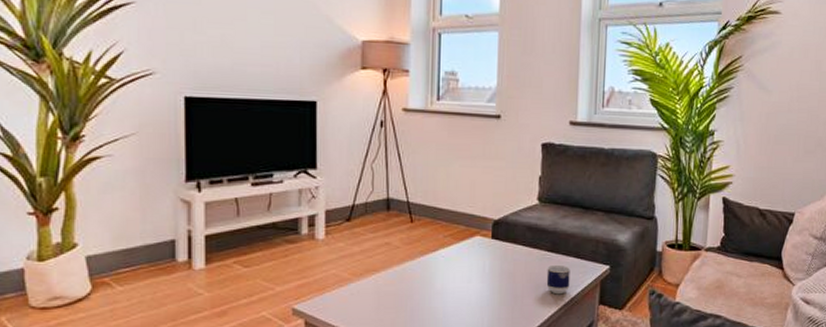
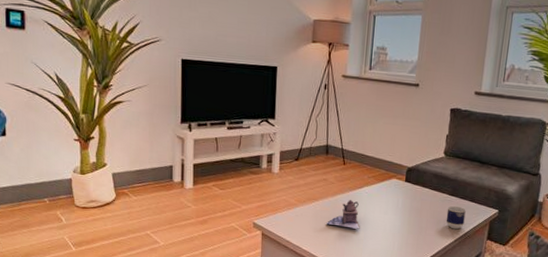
teapot: none [391,268,437,305] -> present [326,200,360,229]

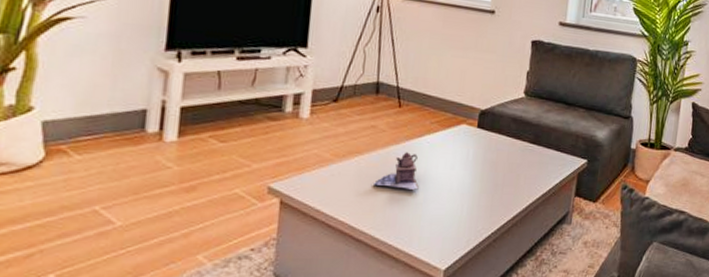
cup: present [446,206,467,230] -> none [526,157,552,185]

